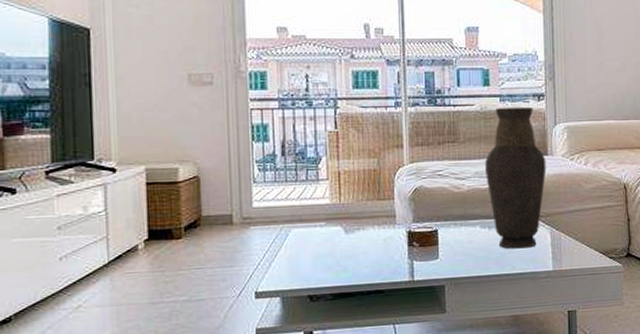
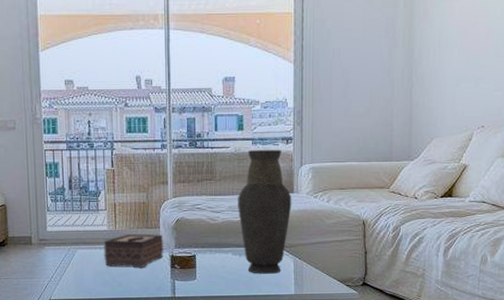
tissue box: none [325,206,400,248] -> present [104,233,164,267]

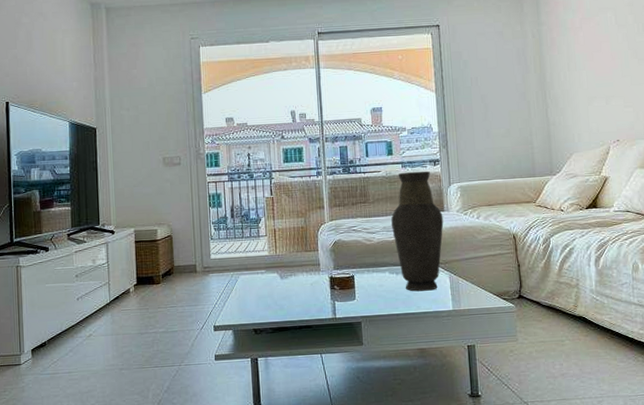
tissue box: present [104,233,164,267] -> none [265,257,323,291]

